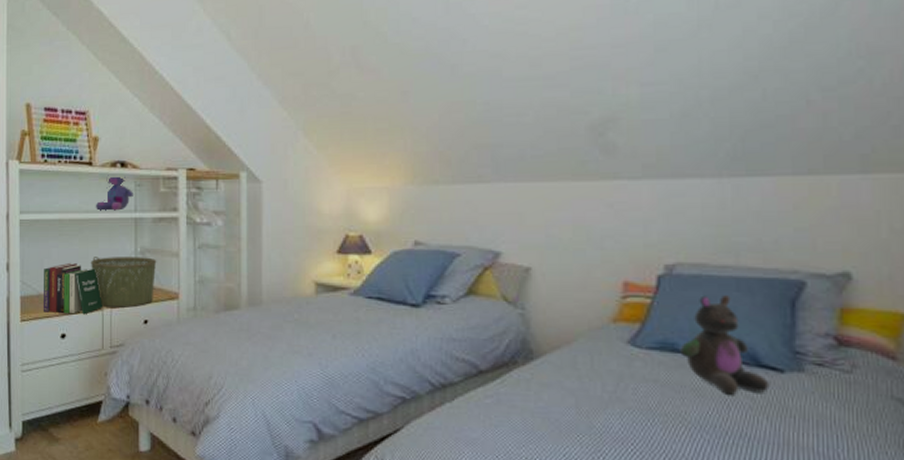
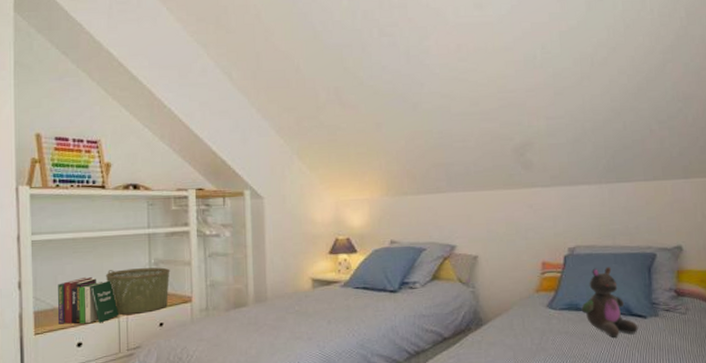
toy: present [96,175,133,211] -> none [110,196,146,229]

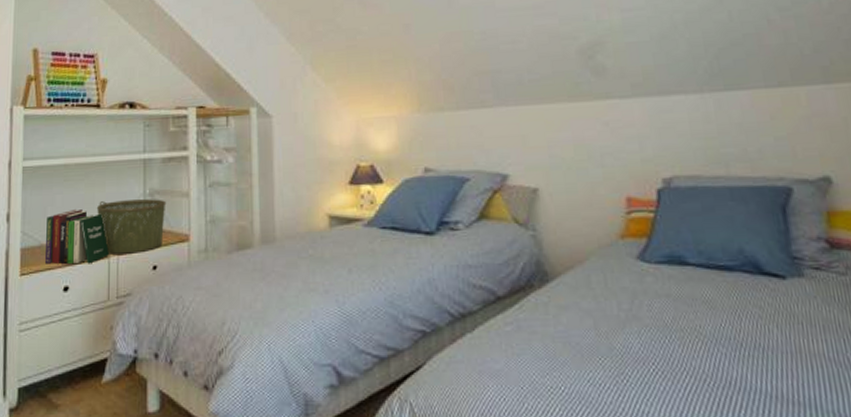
stuffed bear: present [581,267,638,337] -> none [686,205,775,305]

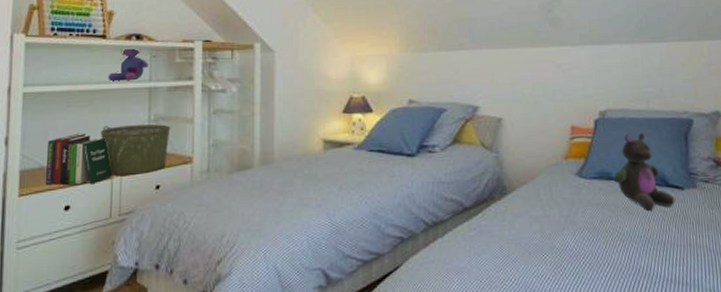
toy: none [104,116,142,154] -> present [109,47,148,82]
stuffed bear: none [686,205,775,305] -> present [613,133,675,210]

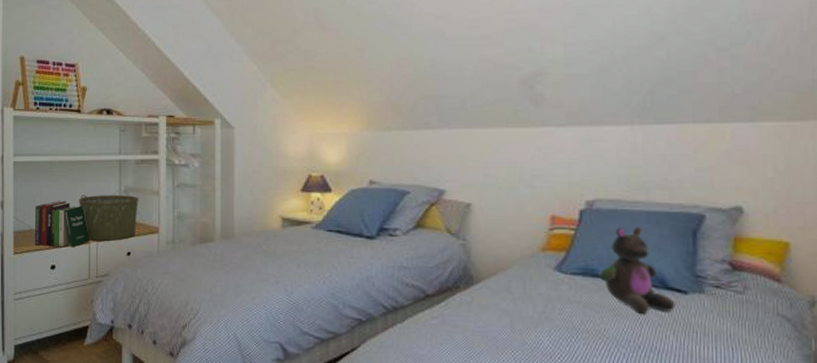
toy: present [109,47,148,82] -> none [84,121,118,154]

